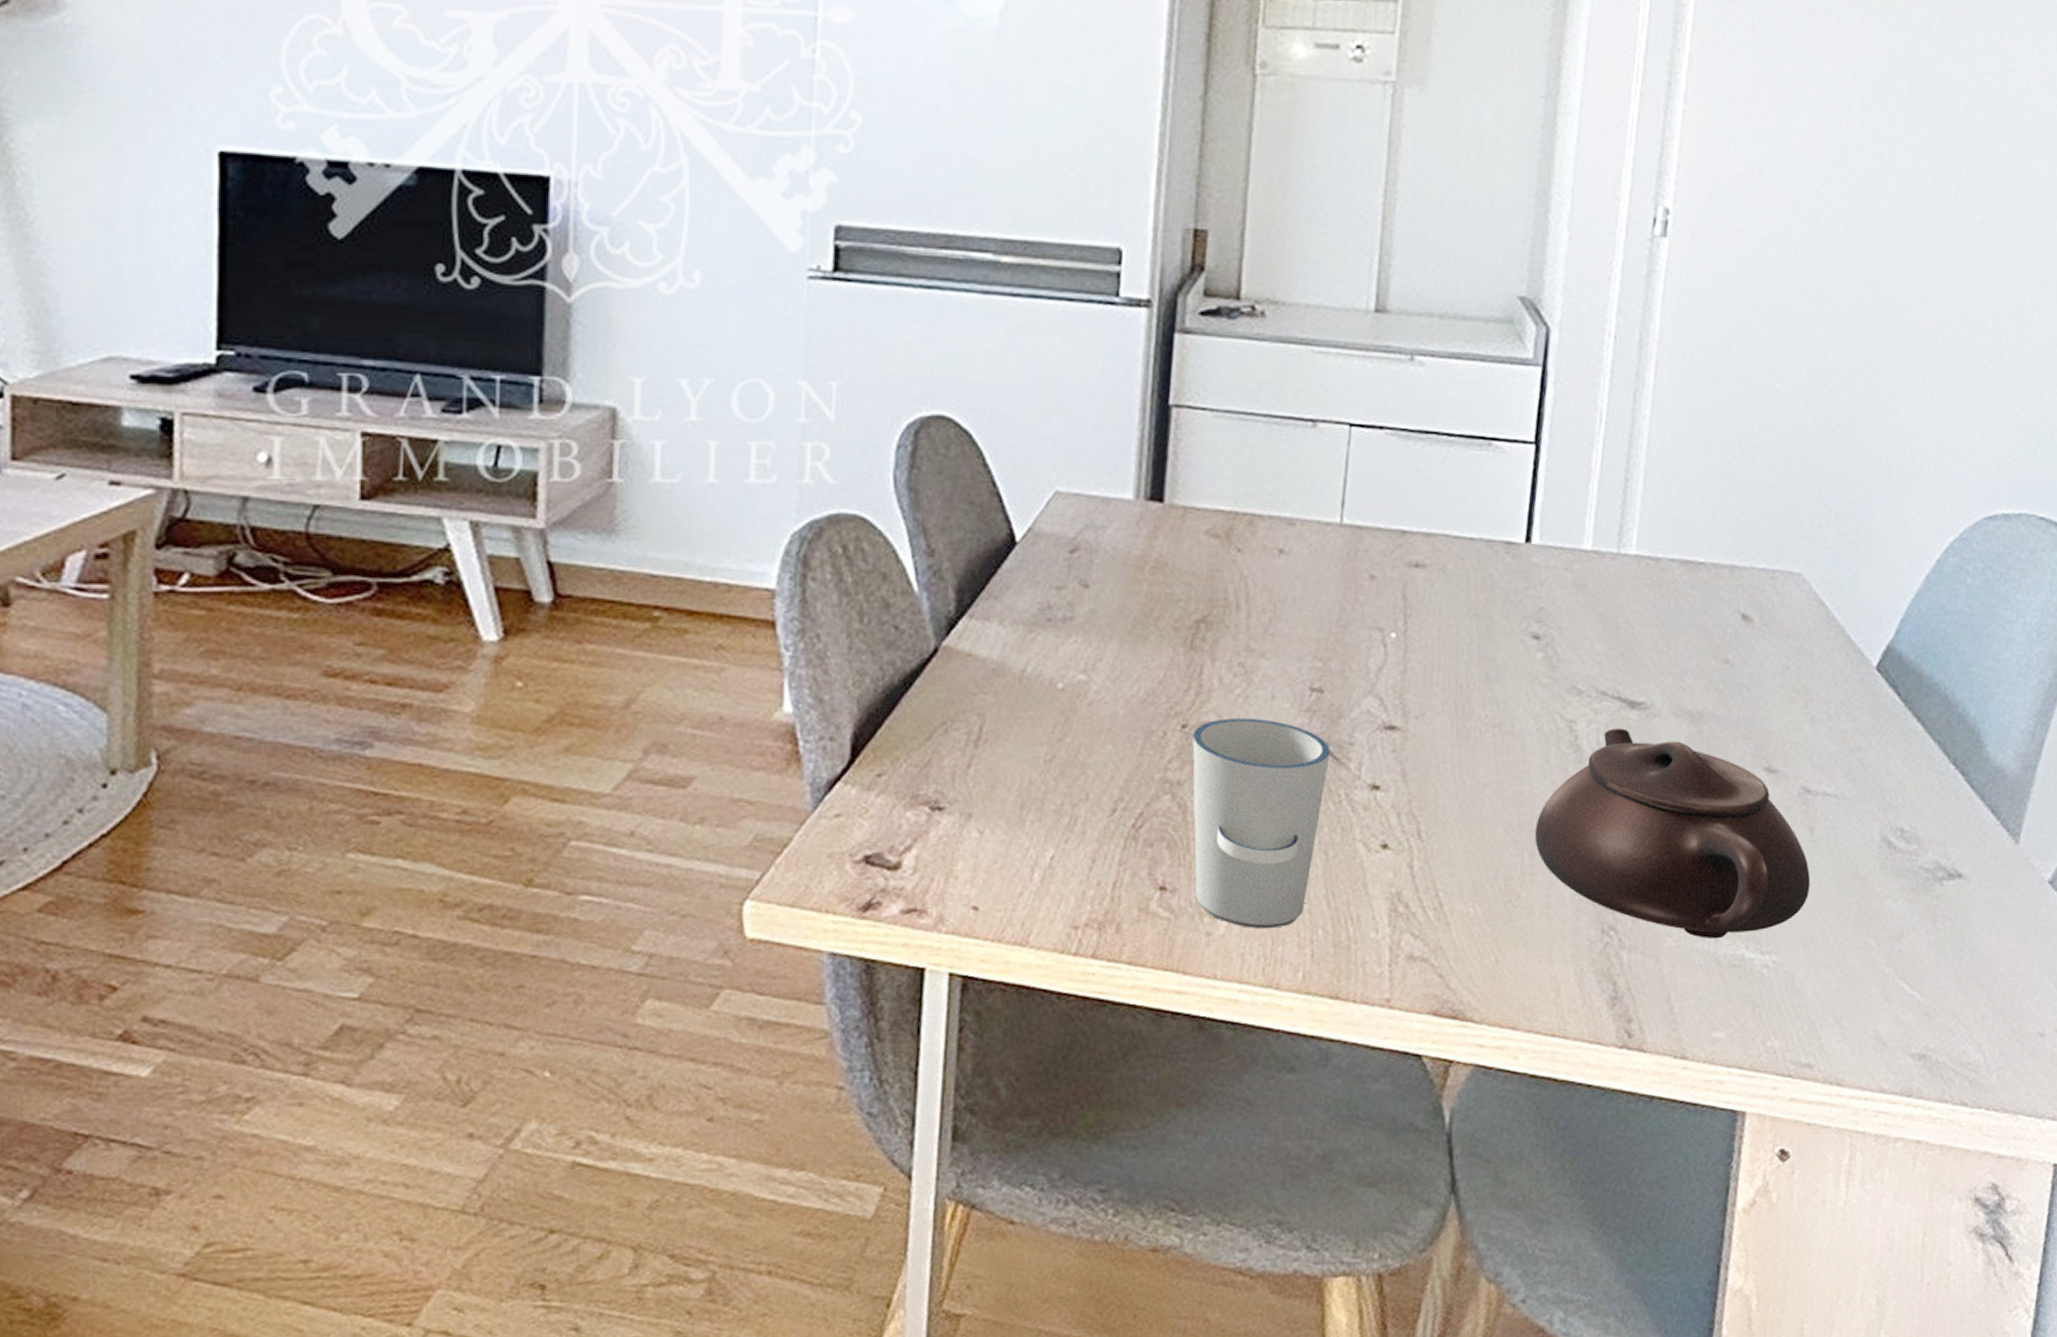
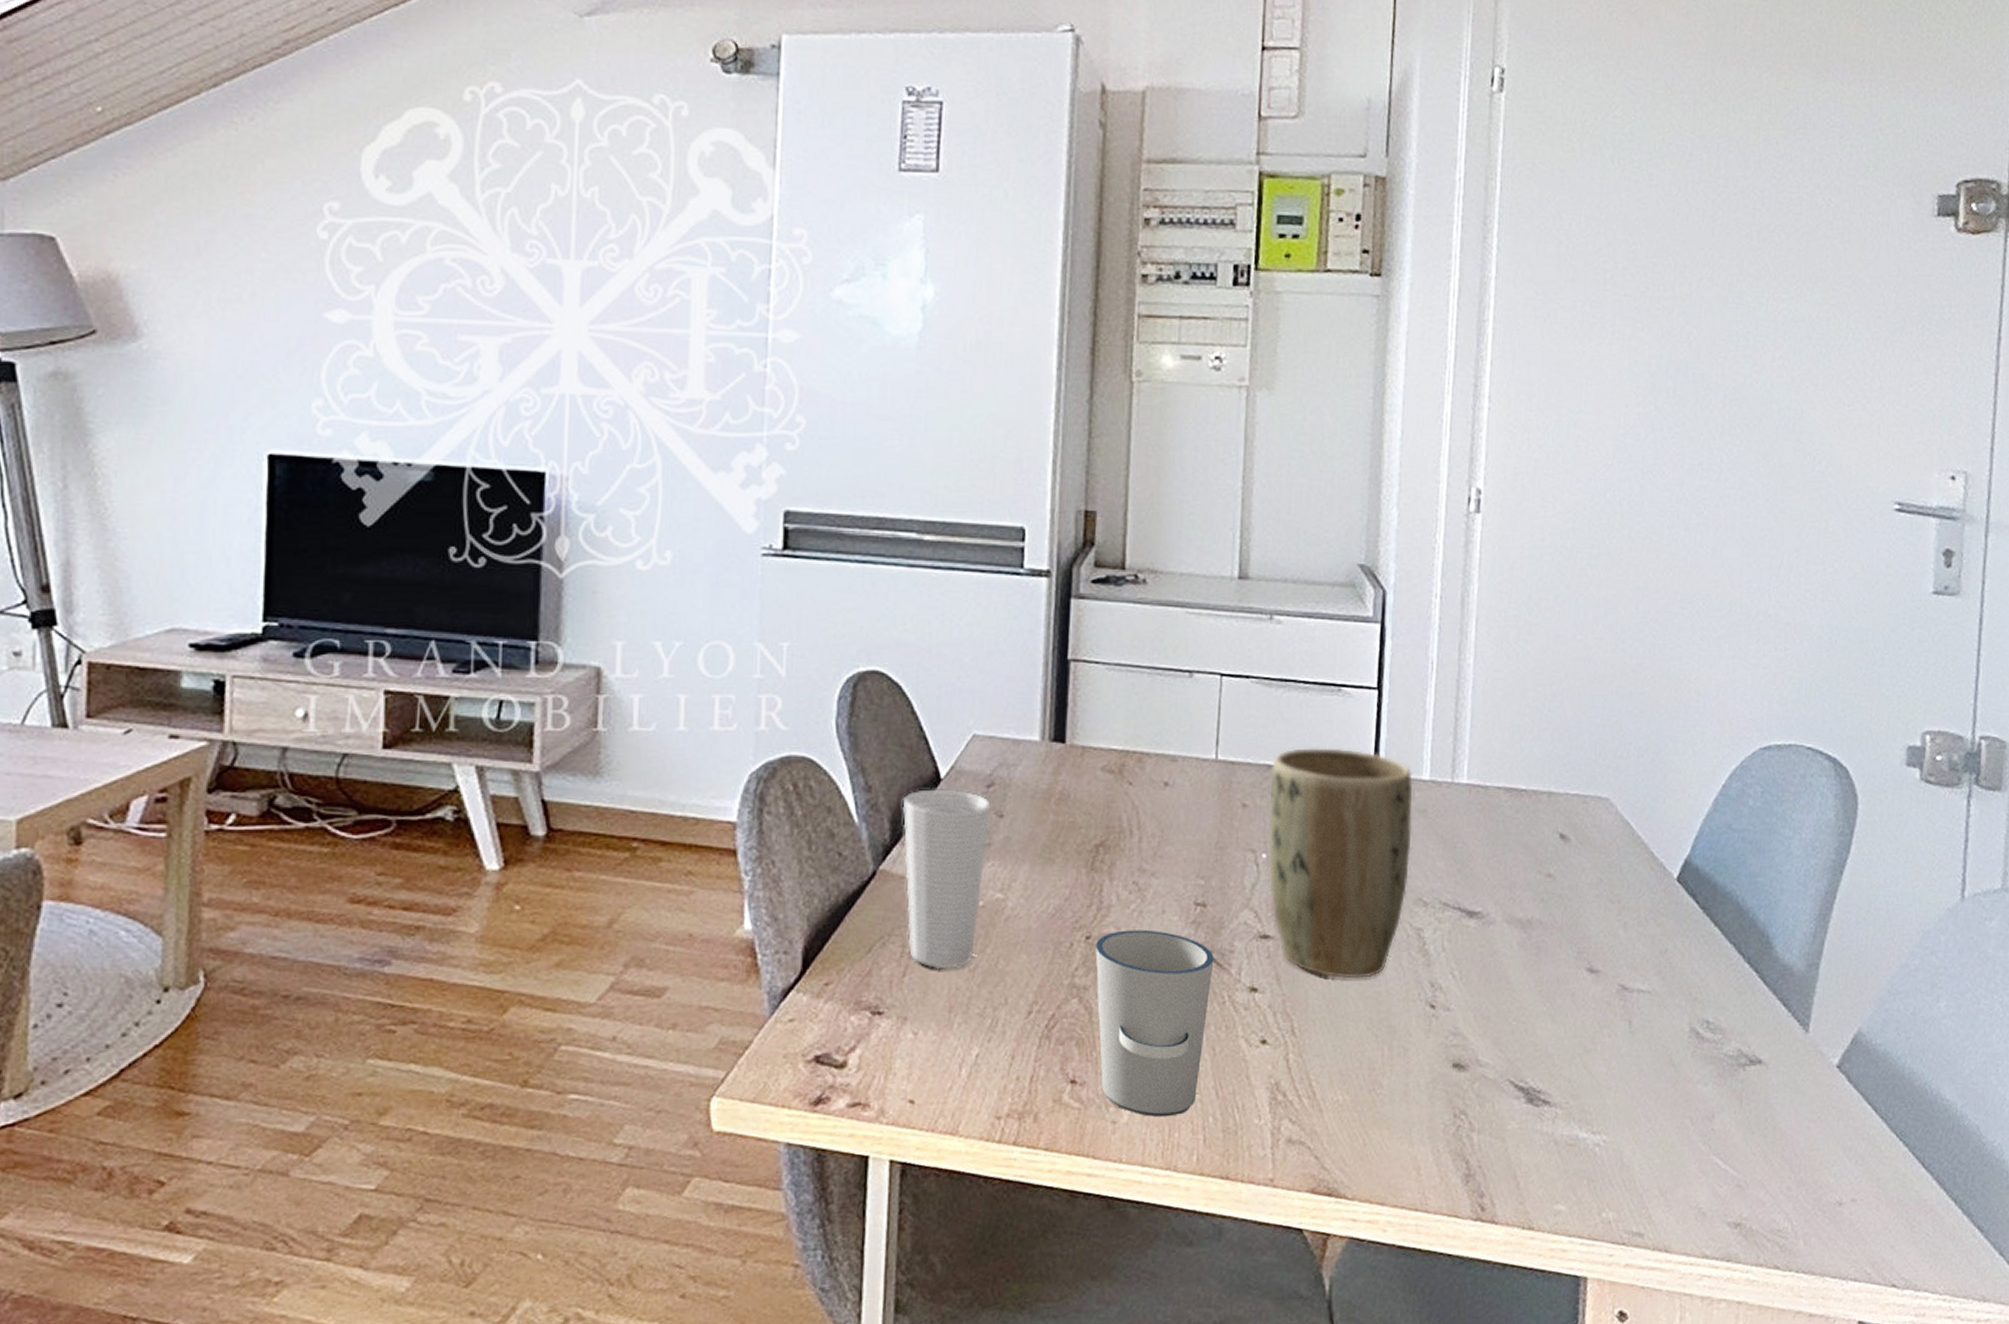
cup: none [970,554,1076,760] -> present [902,789,992,969]
plant pot: none [1396,511,1572,777] -> present [1267,748,1413,979]
teapot: present [1534,728,1811,939] -> none [1392,935,1632,1121]

